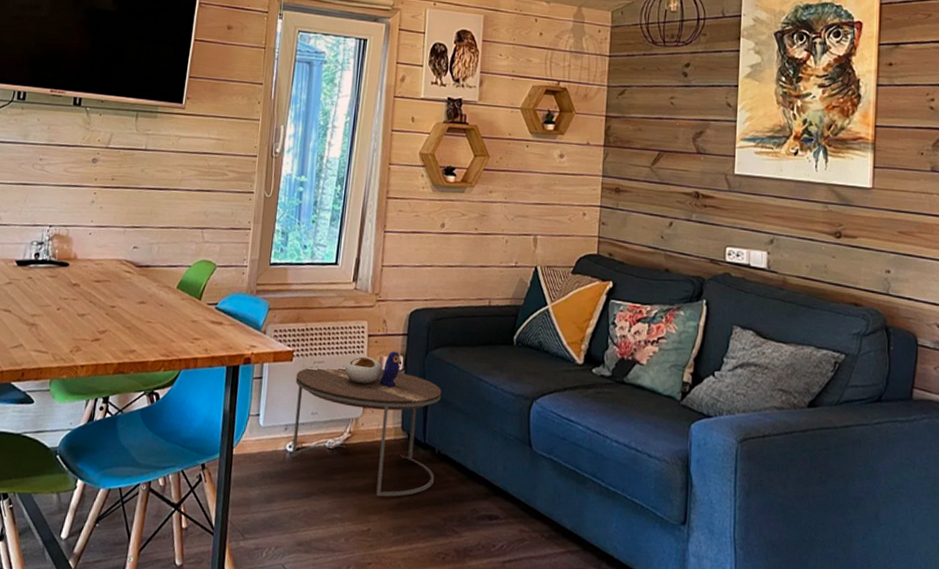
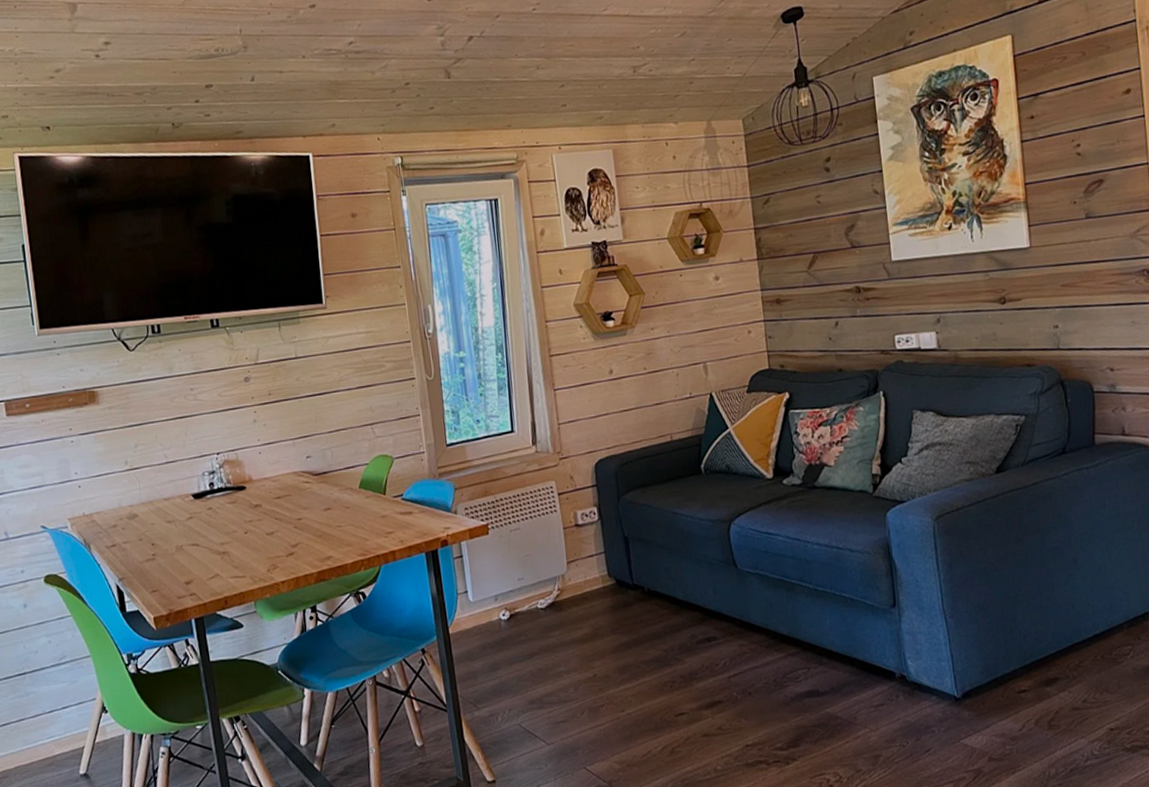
side table: present [292,351,442,497] -> none [495,503,649,644]

